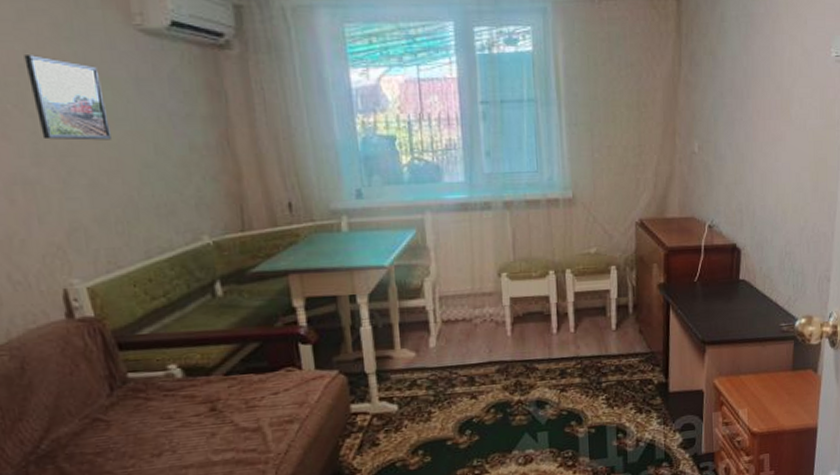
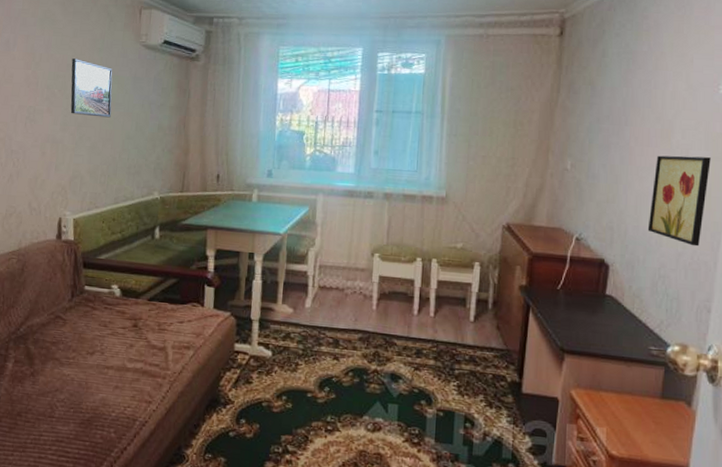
wall art: none [773,126,826,219] -> present [647,155,711,247]

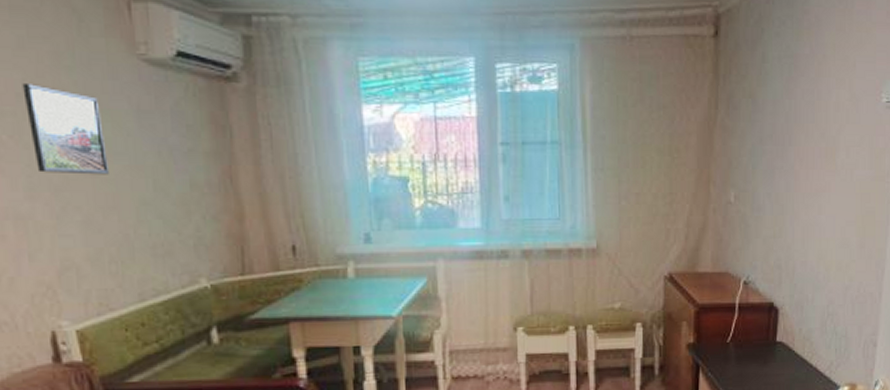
wall art: present [647,155,711,247] -> none [815,177,874,278]

